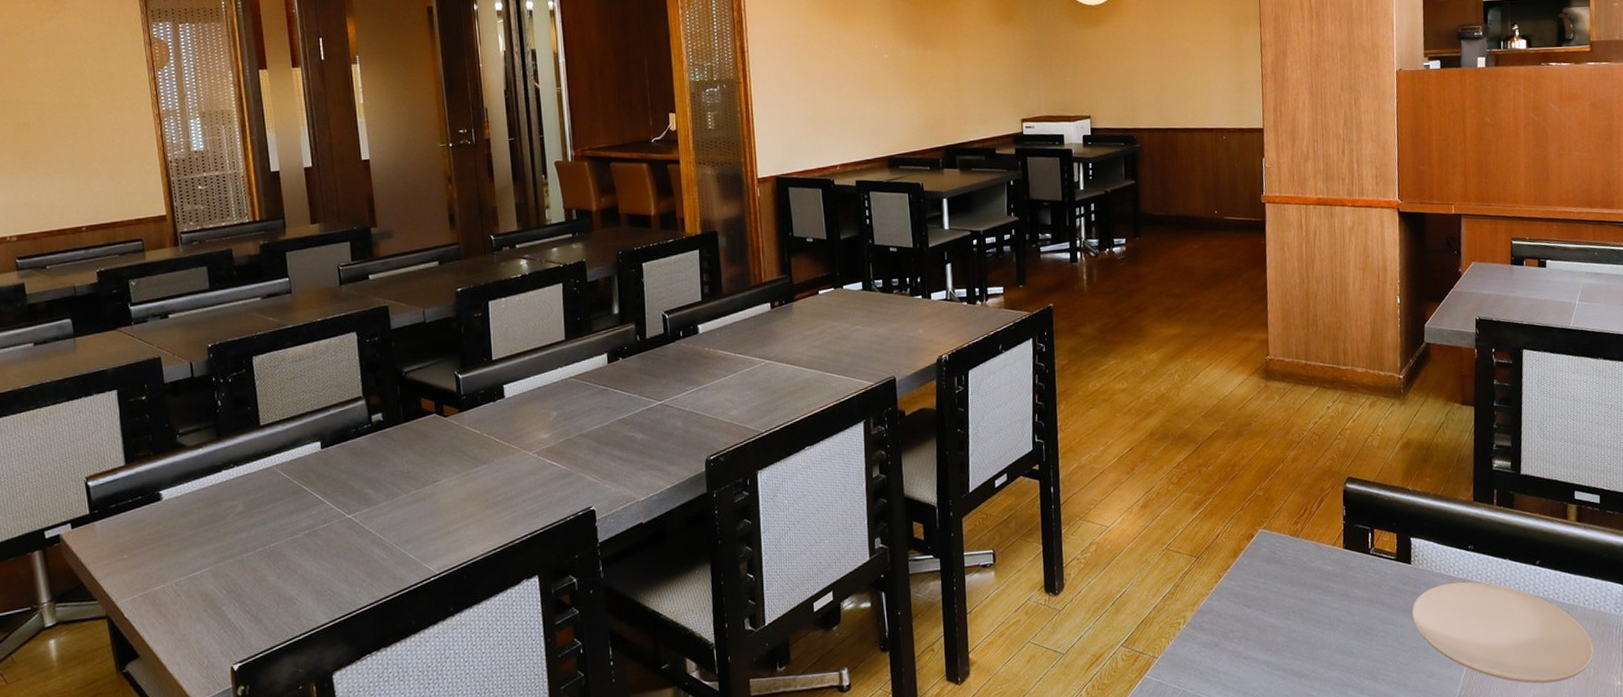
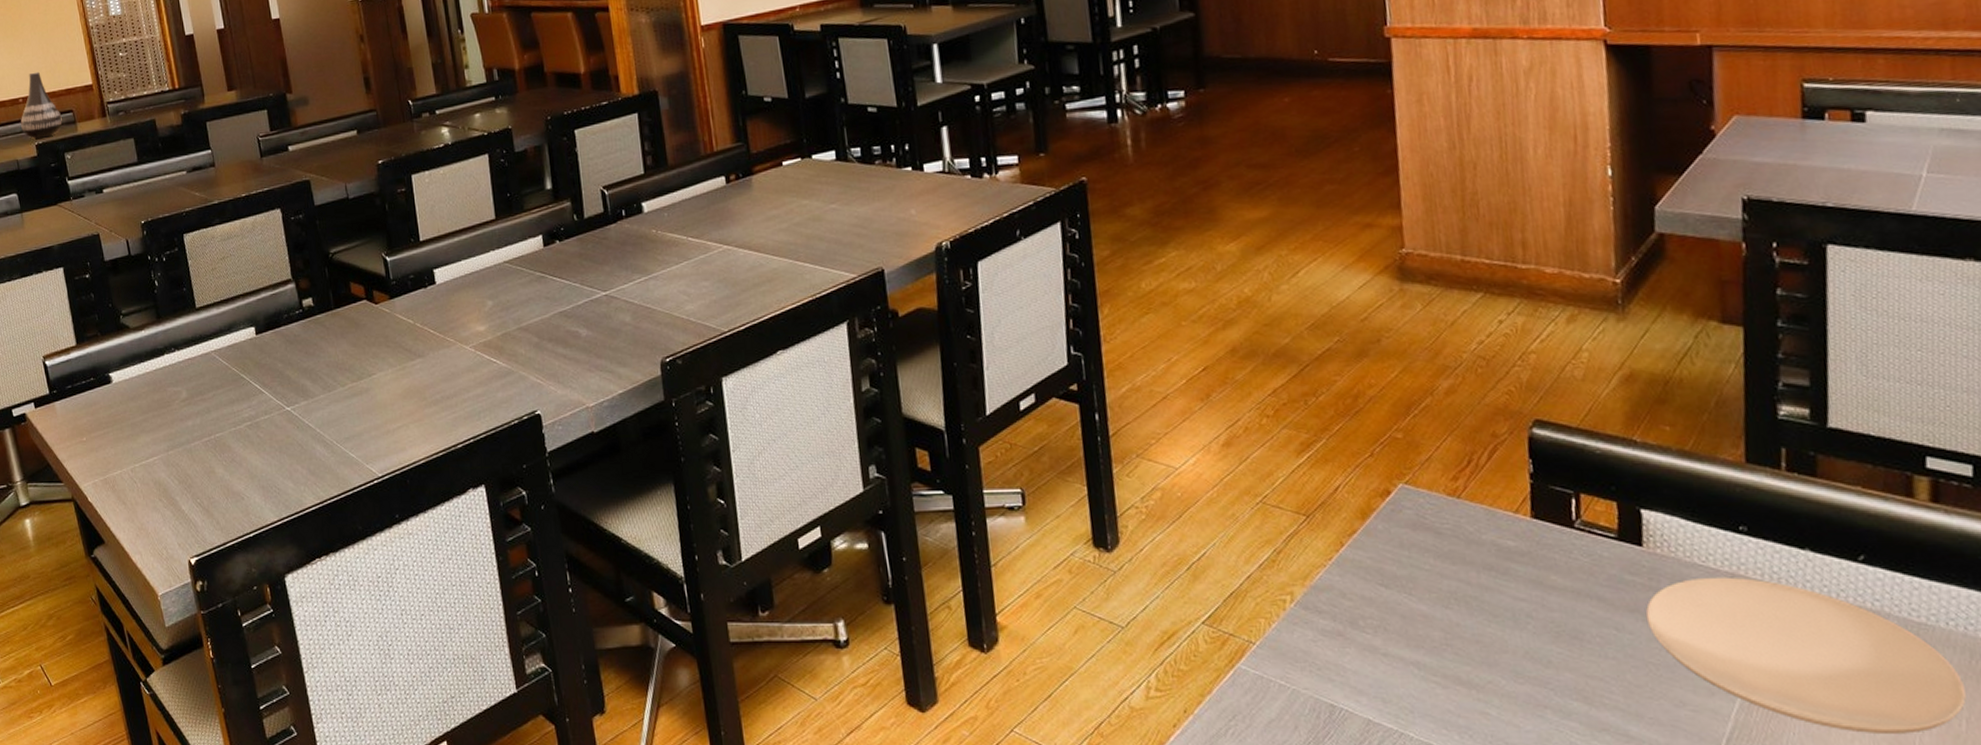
vase: none [81,202,129,267] -> present [20,72,62,140]

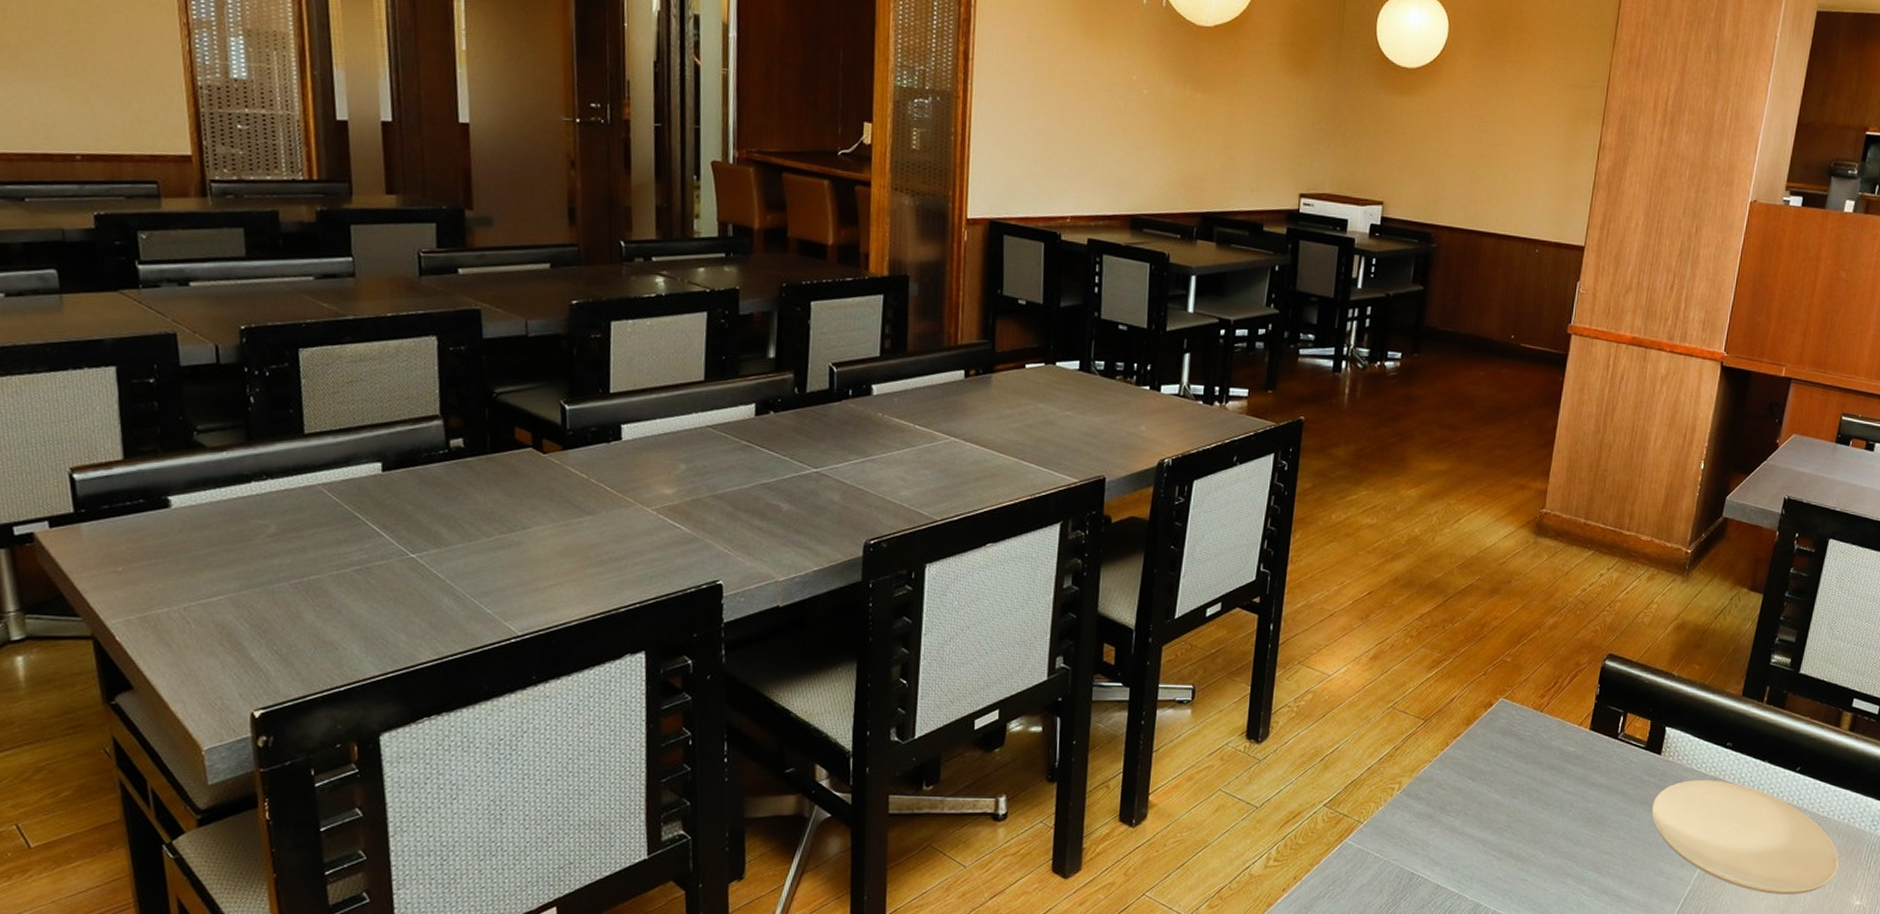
vase: present [20,72,62,140] -> none [73,126,140,209]

